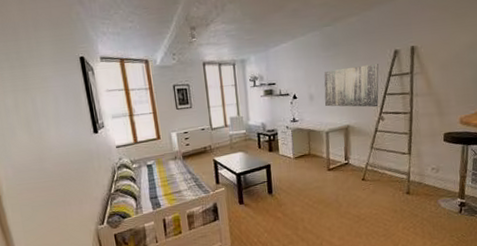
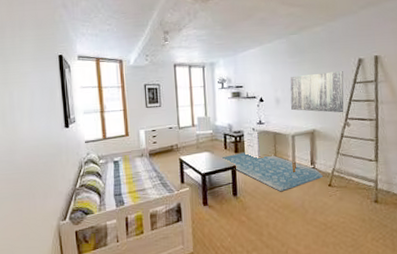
rug: none [255,151,357,188] -> present [221,152,324,192]

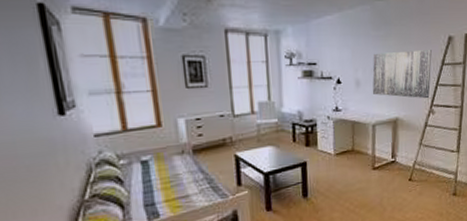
rug: present [221,152,324,192] -> none [289,145,404,190]

